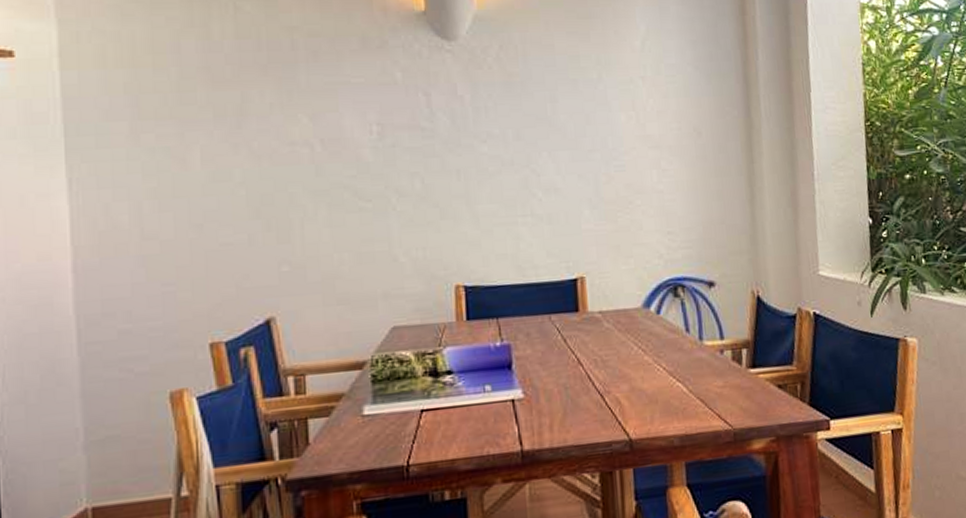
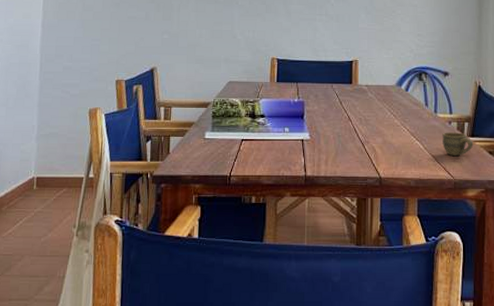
cup: none [712,363,756,397] -> present [442,132,474,156]

